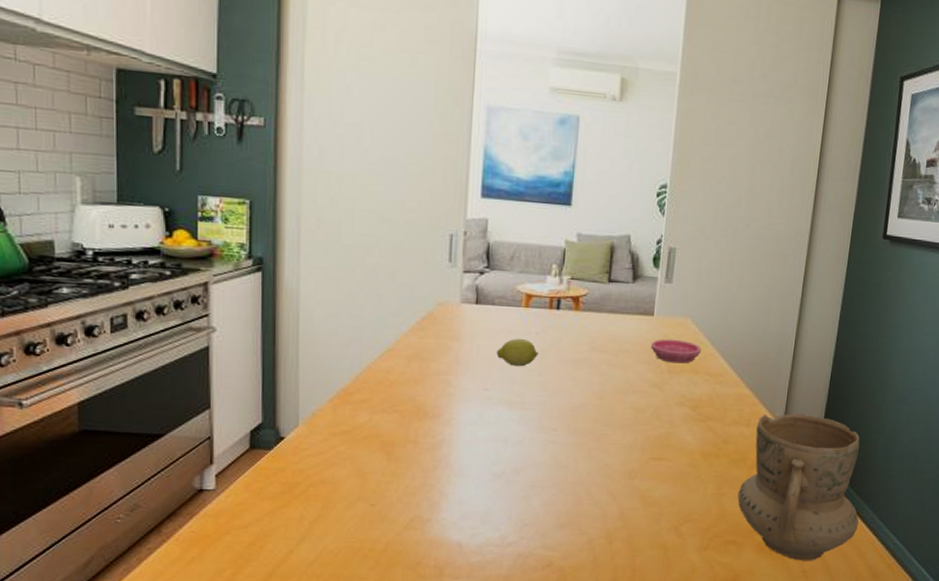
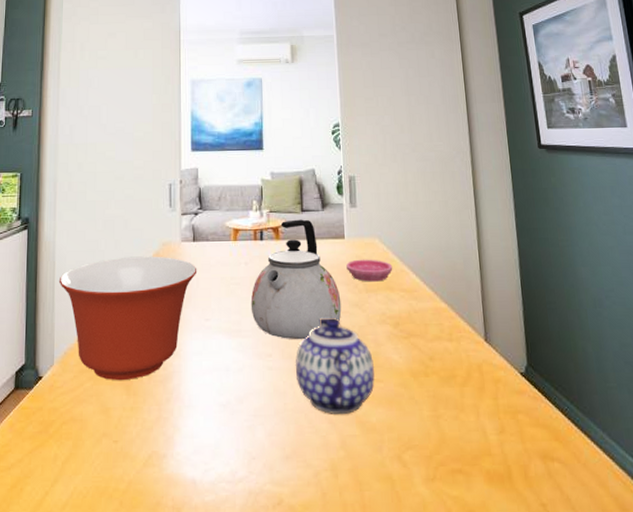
mixing bowl: none [304,314,479,446] -> present [58,256,197,381]
fruit: present [496,338,538,367] -> none [213,269,249,296]
kettle: none [537,290,640,417] -> present [250,219,342,340]
teapot: none [581,396,666,489] -> present [295,318,375,414]
mug: present [737,413,860,561] -> none [454,324,589,492]

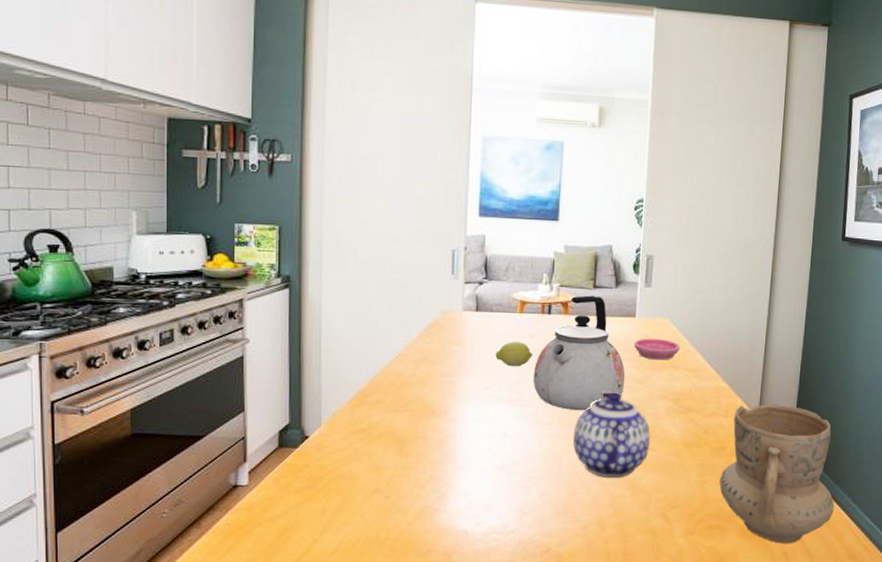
mixing bowl: present [58,256,197,381] -> none [326,323,479,443]
fruit: none [213,269,249,296] -> present [495,341,533,367]
mug: none [454,324,589,492] -> present [719,404,834,544]

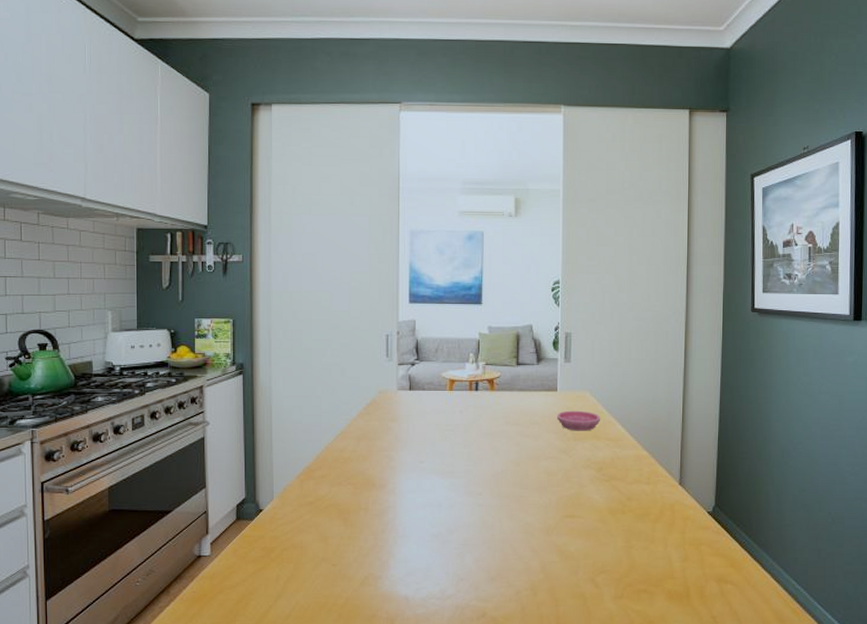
fruit: present [495,341,533,367] -> none [428,417,463,441]
kettle: present [533,295,625,411] -> none [464,372,550,481]
teapot: present [573,392,651,477] -> none [503,463,577,544]
mug: present [719,404,834,544] -> none [645,471,759,607]

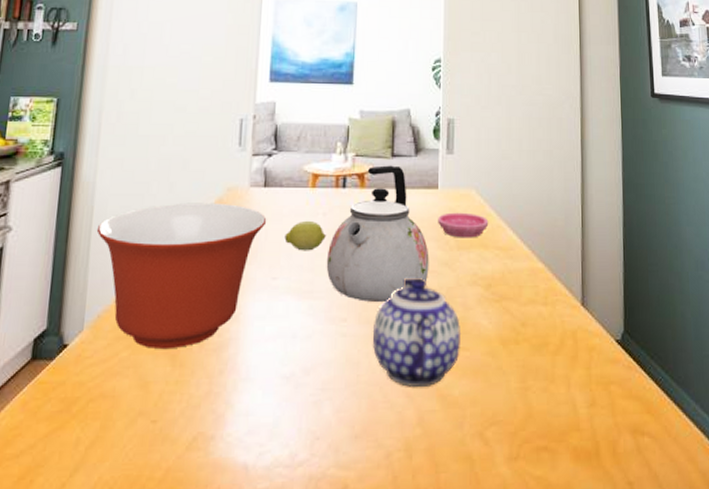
mixing bowl: none [276,403,413,514] -> present [96,203,267,350]
fruit: none [428,417,463,441] -> present [284,220,326,251]
kettle: none [464,372,550,481] -> present [326,165,429,303]
teapot: none [503,463,577,544] -> present [372,278,462,387]

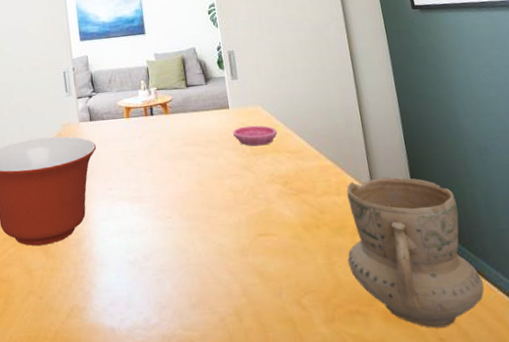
fruit: present [284,220,326,251] -> none [112,143,144,167]
kettle: present [326,165,429,303] -> none [147,94,233,203]
teapot: present [372,278,462,387] -> none [193,181,269,266]
mug: none [544,287,681,469] -> present [346,177,484,328]

